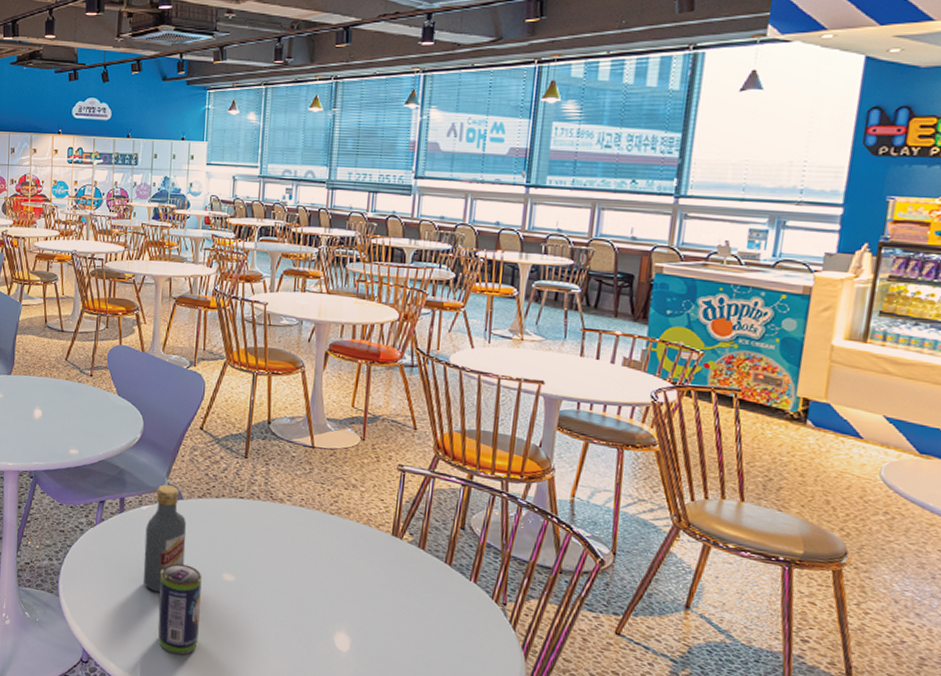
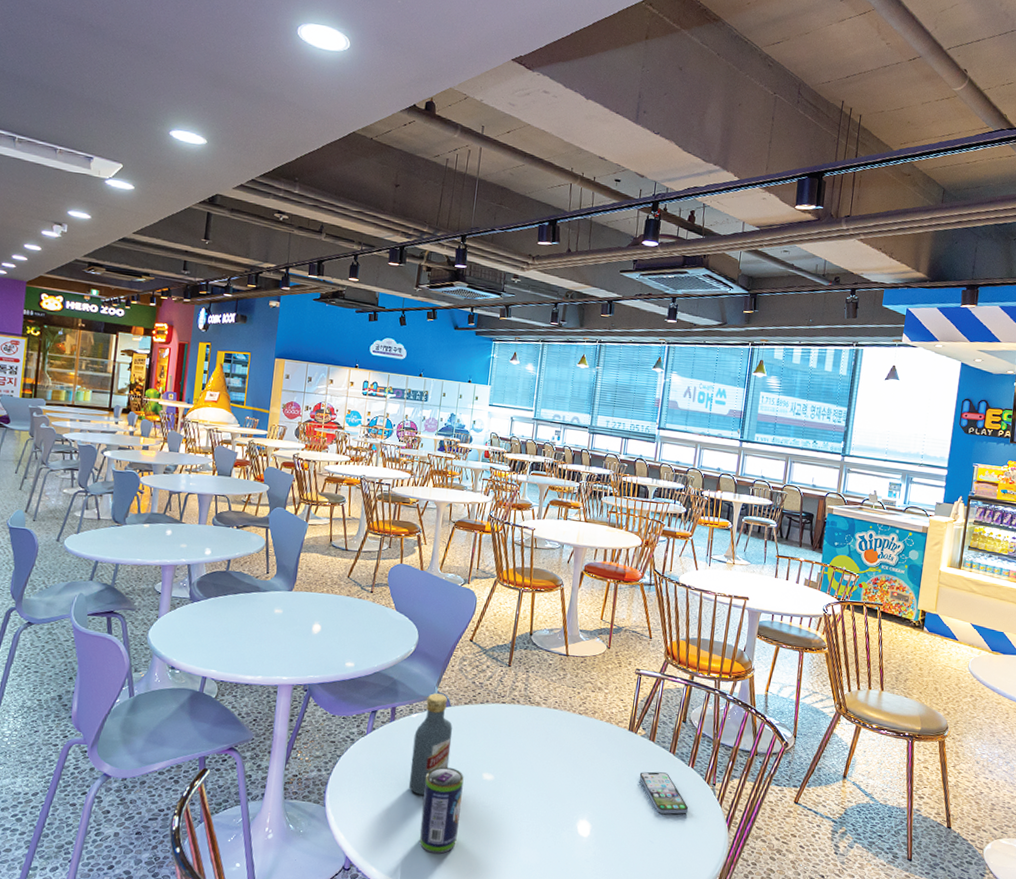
smartphone: none [407,583,471,636] -> present [639,771,688,814]

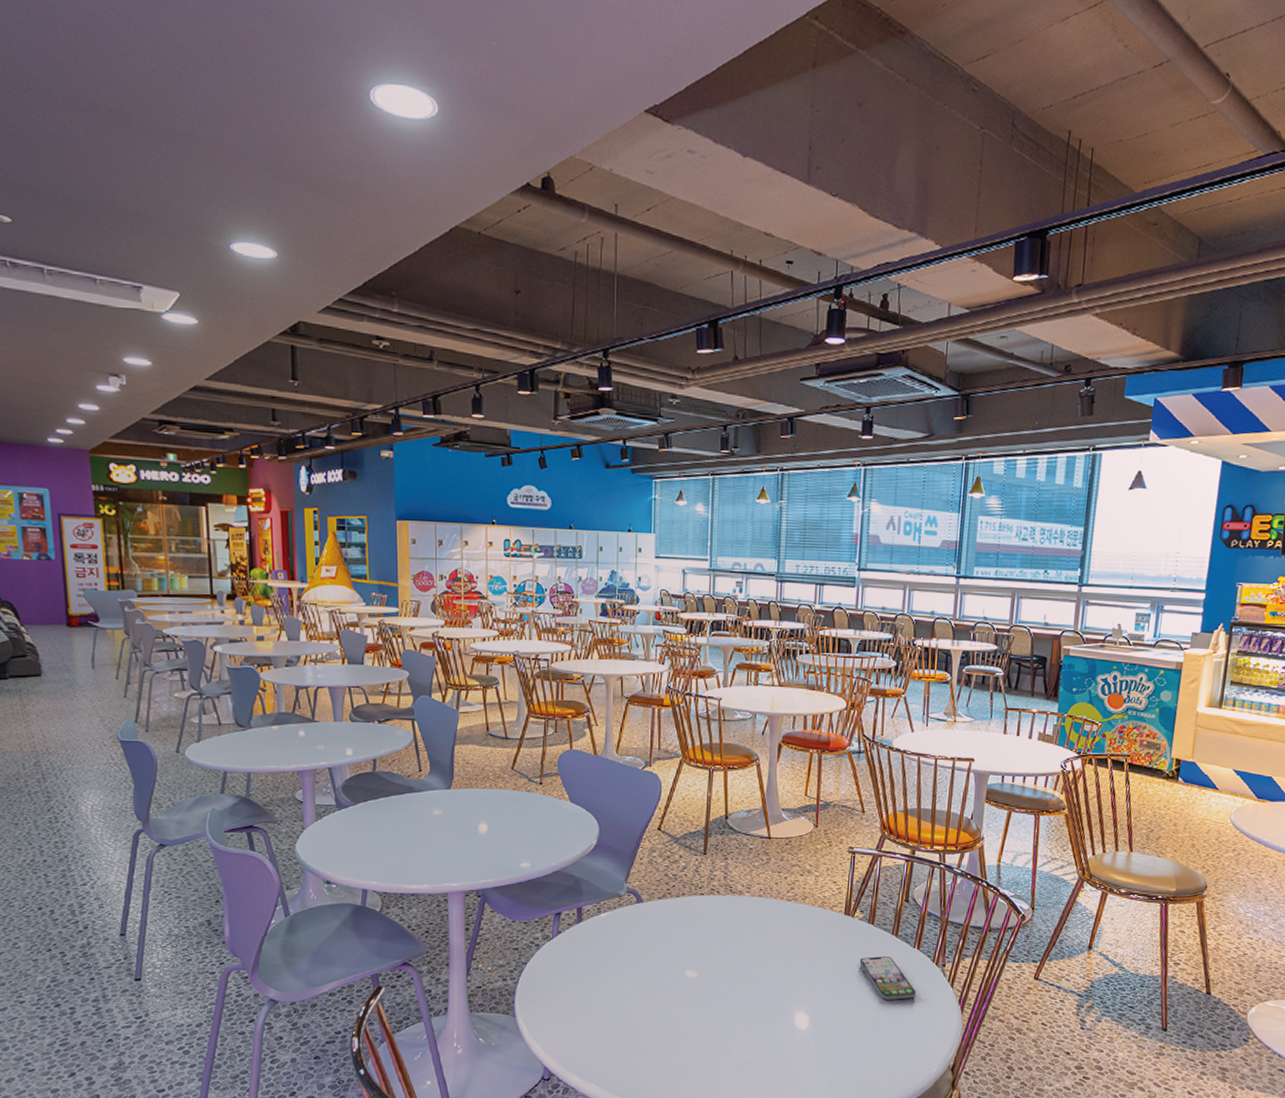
vodka: present [408,693,453,795] -> none [604,890,648,998]
beverage can: present [419,767,464,854] -> none [621,967,665,1057]

